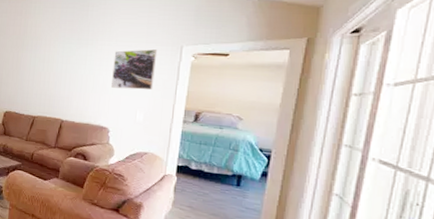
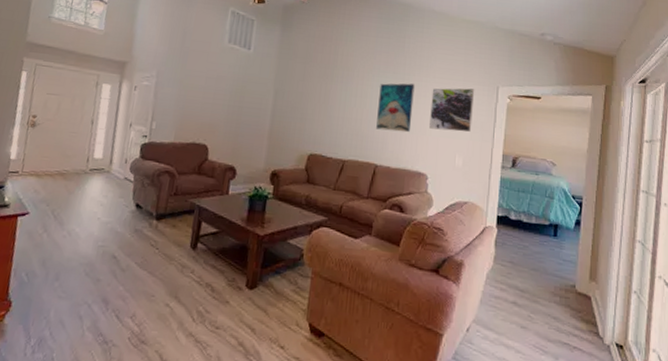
wall art: none [62,48,98,92] -> present [376,83,415,133]

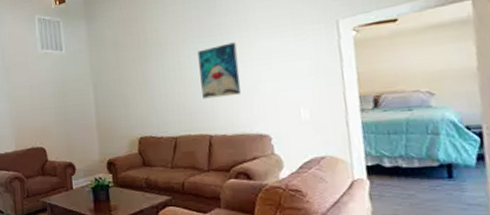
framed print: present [429,88,475,132] -> none [257,30,314,86]

